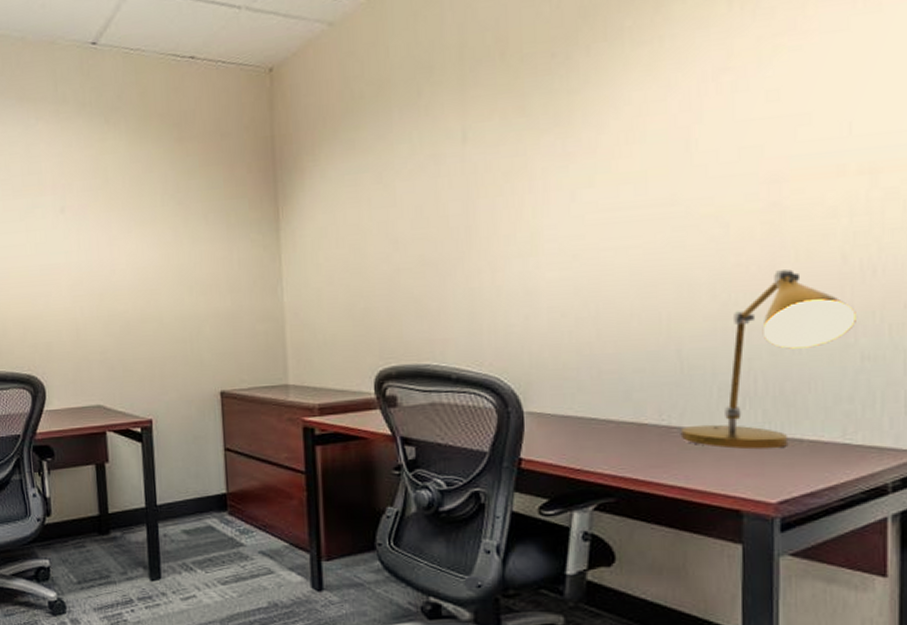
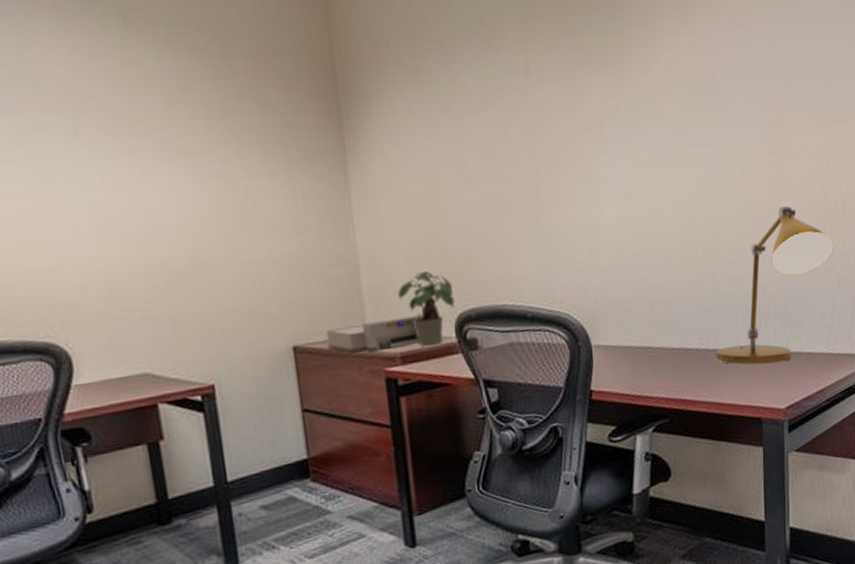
architectural model: none [250,370,343,402] -> present [325,315,423,354]
potted plant: none [320,329,376,400] -> present [398,271,455,346]

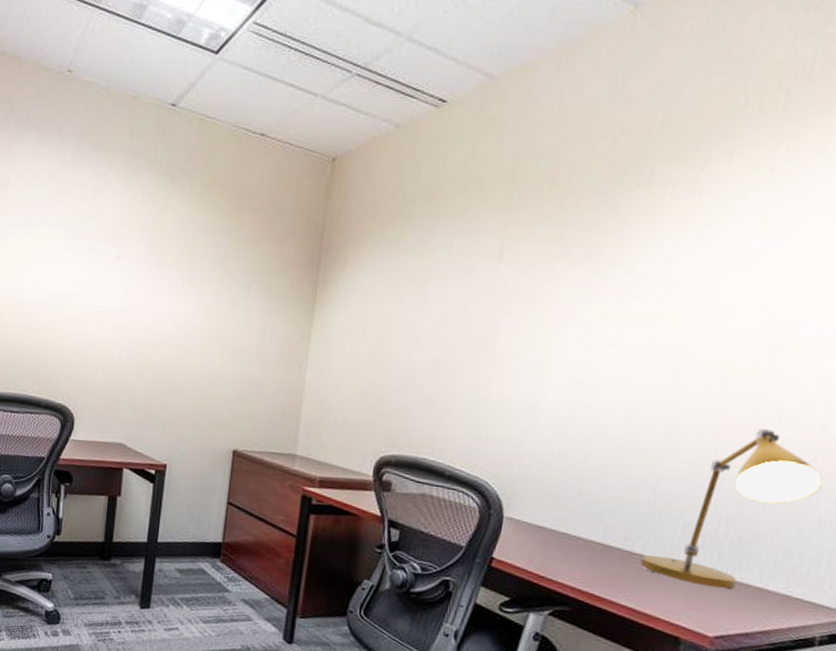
architectural model: present [325,315,423,354] -> none [260,444,347,473]
potted plant: present [398,271,455,346] -> none [330,413,381,478]

